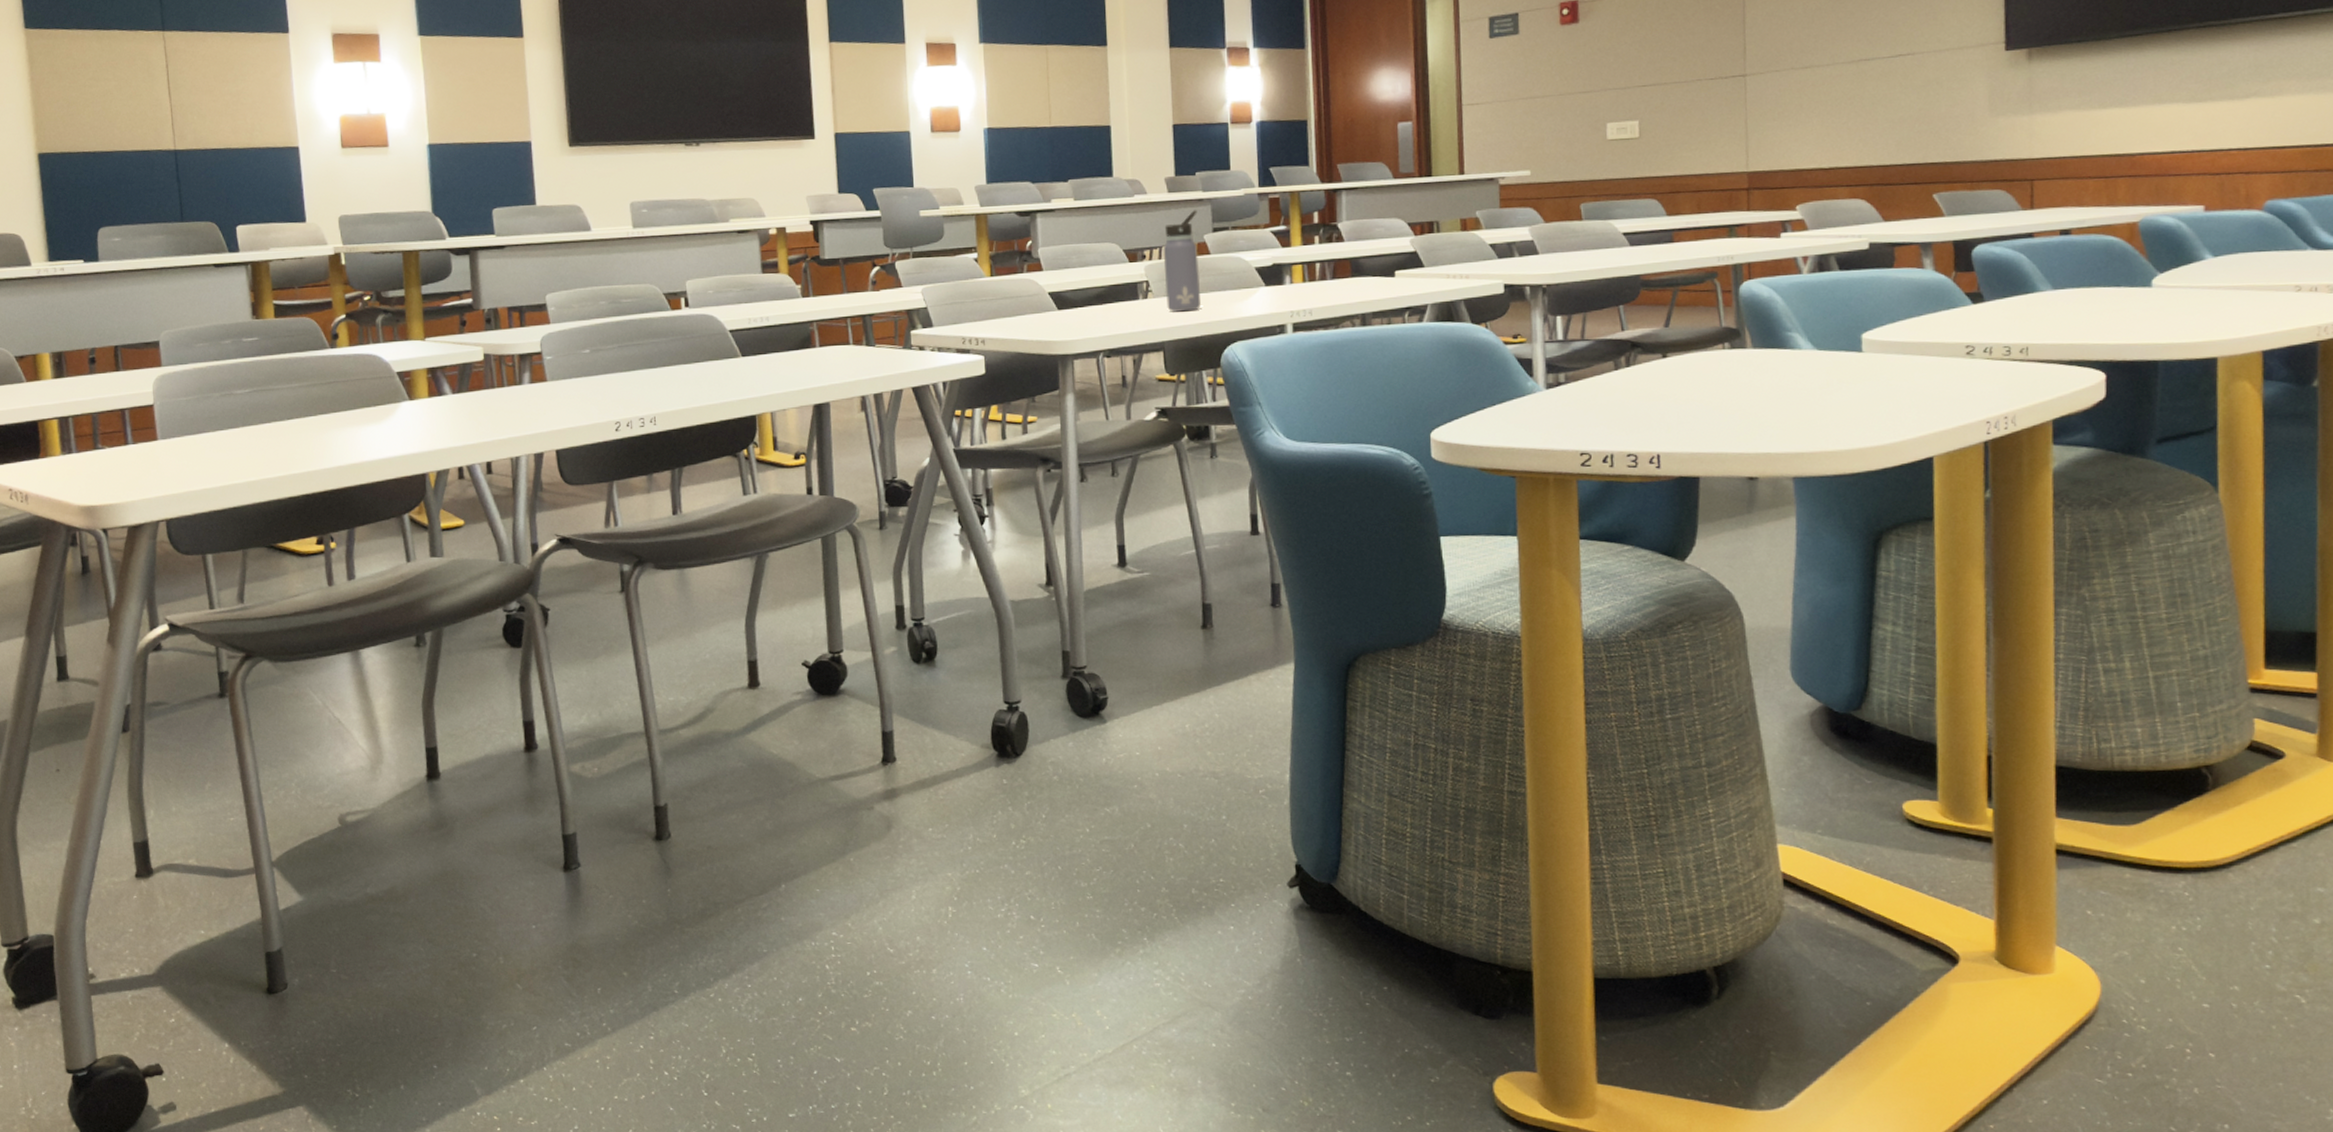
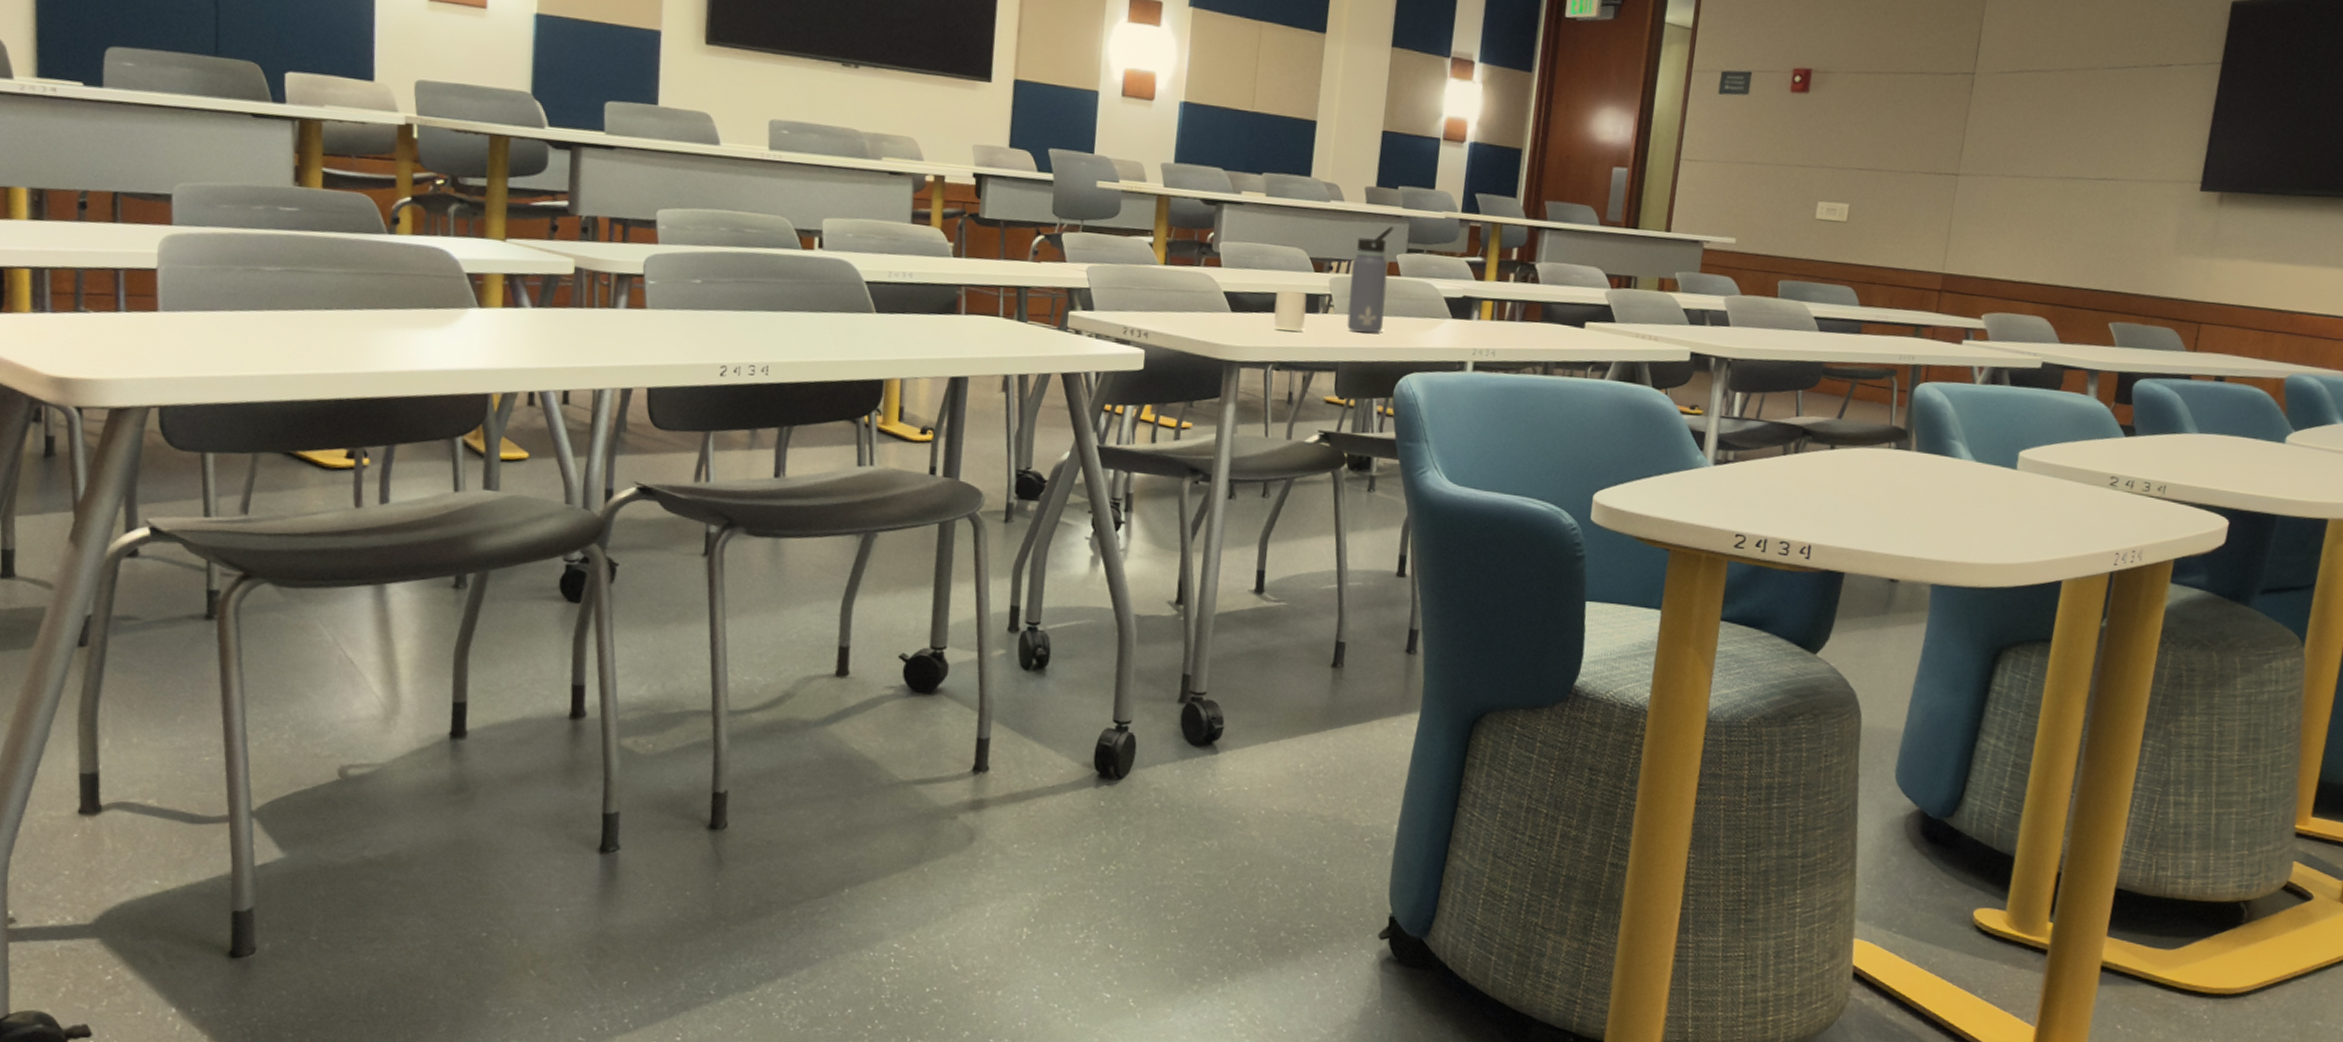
mug: none [1096,282,1128,321] -> present [1273,290,1307,332]

